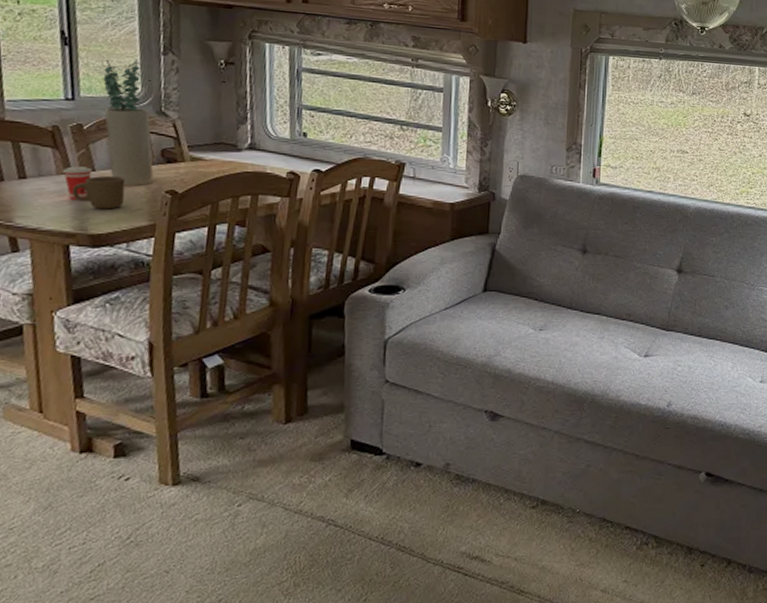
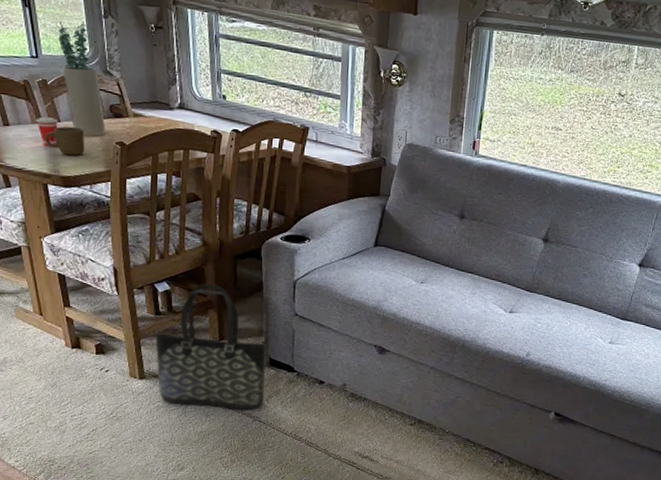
tote bag: none [198,352,347,514] -> present [155,283,266,410]

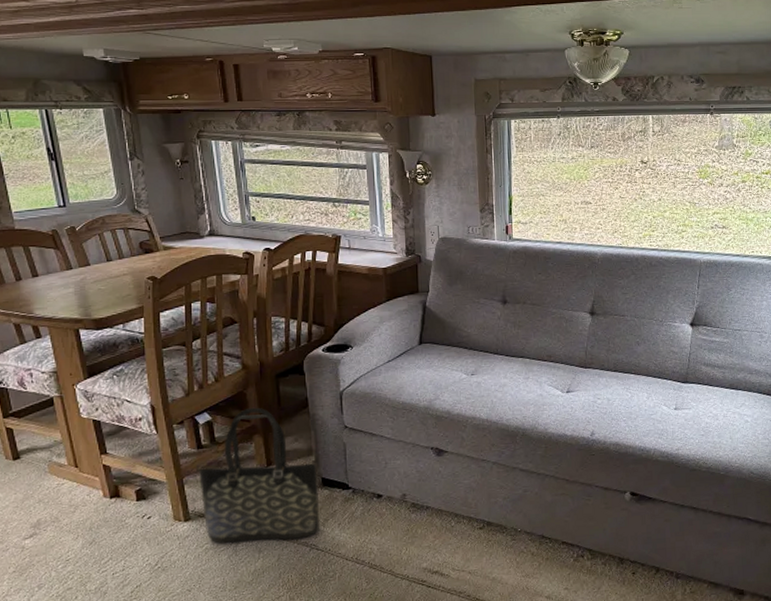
beverage cup: present [35,102,58,147] -> none [65,247,88,292]
mug: present [44,126,85,156] -> none [74,268,116,298]
vase: present [58,21,106,137] -> none [85,166,136,276]

